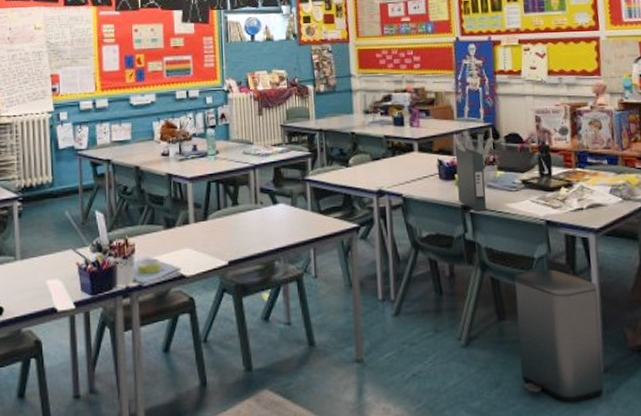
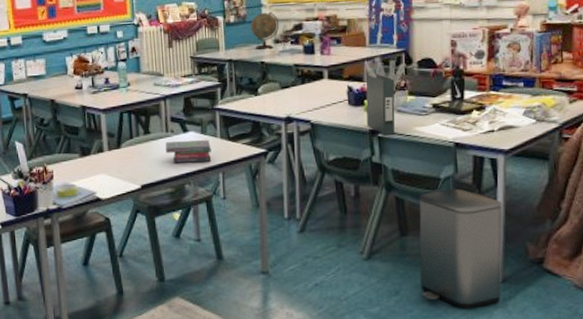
books: none [254,213,302,238] -> present [165,140,211,163]
globe: none [340,82,369,120] -> present [251,12,280,49]

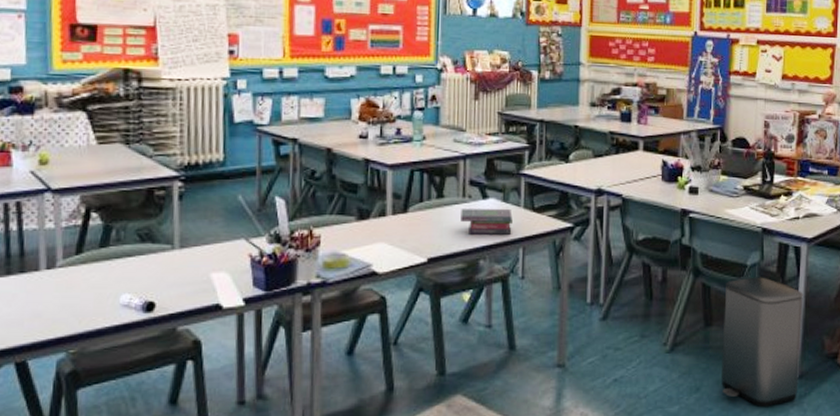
globe: present [251,12,280,49] -> none [567,71,597,112]
binder: present [365,73,395,135] -> none [679,148,709,215]

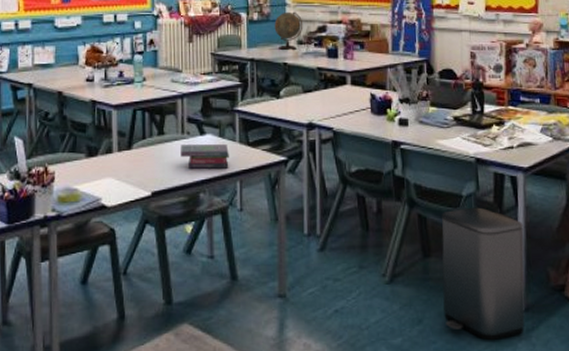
globe: none [567,71,597,112] -> present [274,11,304,50]

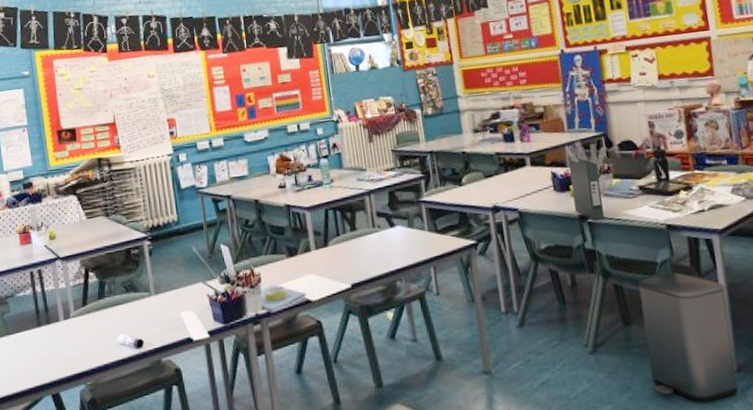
books: present [181,144,229,169] -> none [373,234,420,260]
globe: present [274,11,304,50] -> none [448,102,477,140]
binder: none [388,81,418,147] -> present [568,158,605,220]

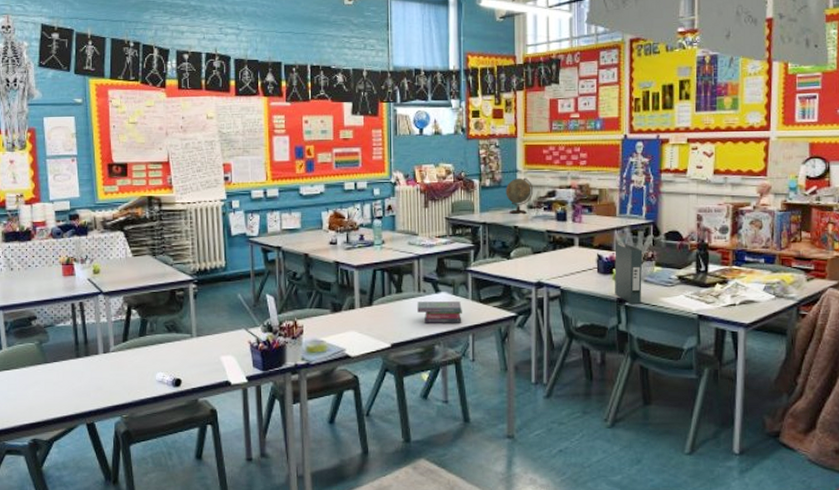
books: none [373,234,420,260] -> present [417,301,462,323]
globe: none [448,102,477,140] -> present [506,177,534,214]
pedal bin: present [638,272,739,403] -> none [661,360,742,480]

